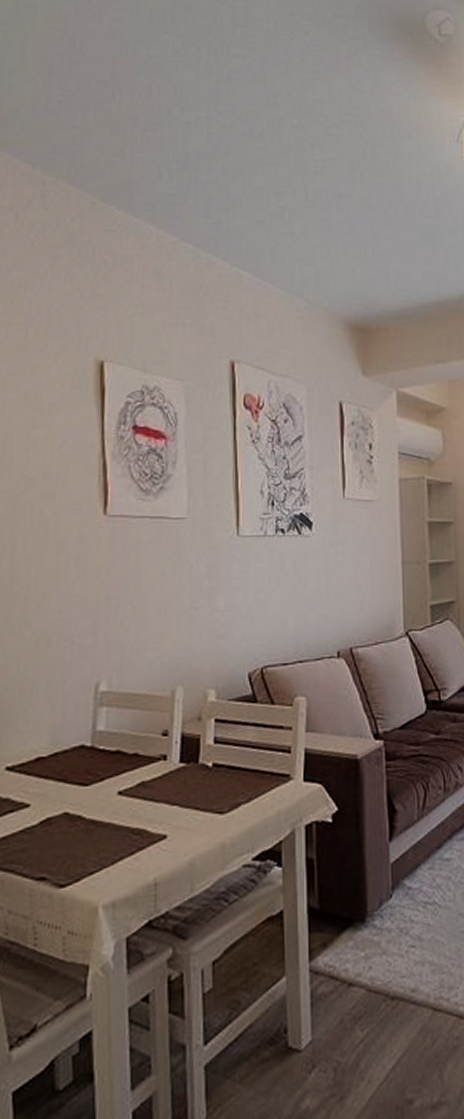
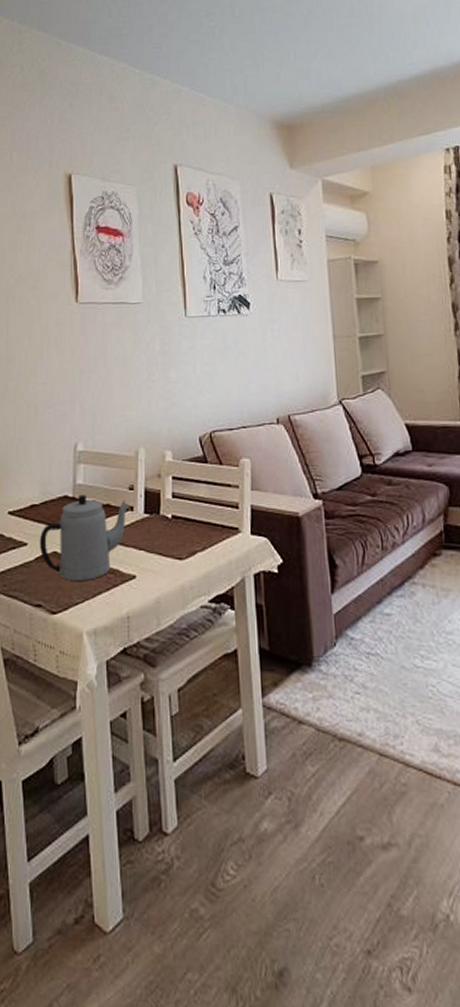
teapot: none [45,743,162,846] -> present [39,494,130,580]

